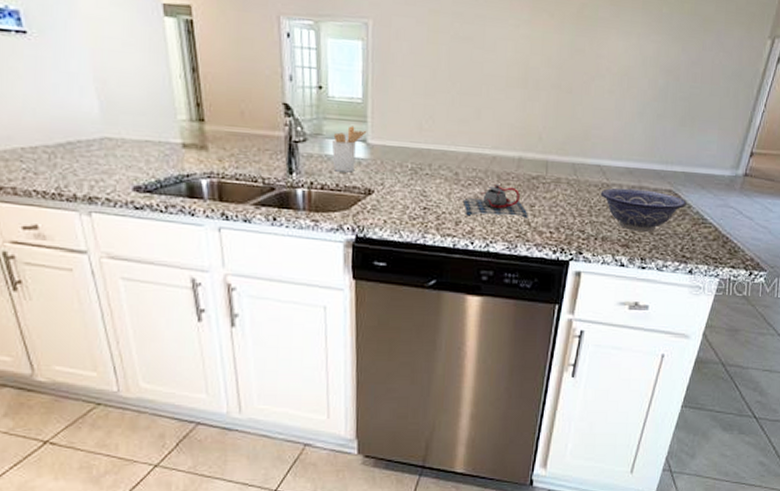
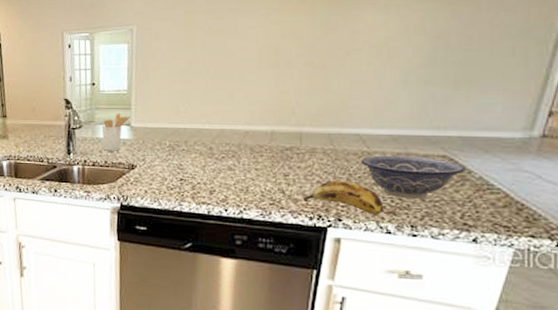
teapot: present [464,184,528,218] -> none [218,157,282,187]
banana: none [547,212,619,248] -> present [302,180,384,215]

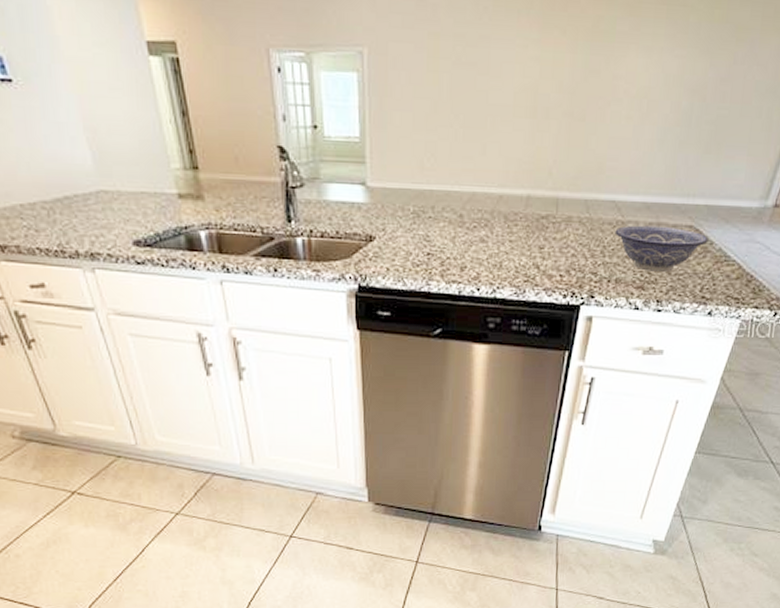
utensil holder: present [101,113,131,151] -> none [329,168,366,218]
banana: present [302,180,384,215] -> none [556,252,634,290]

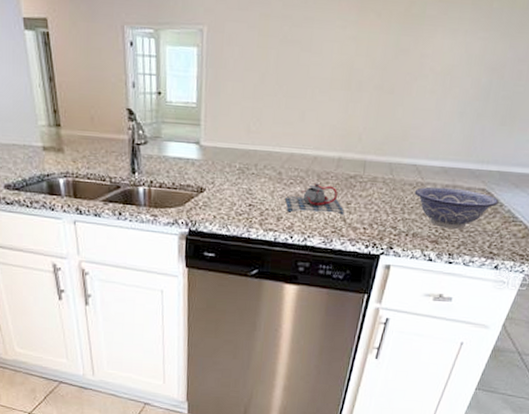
teapot: none [469,226,537,261] -> present [285,183,344,215]

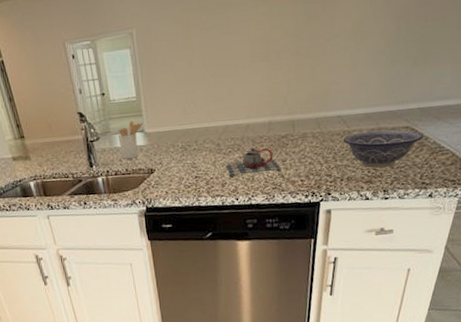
utensil holder: none [169,129,200,172] -> present [118,120,144,159]

